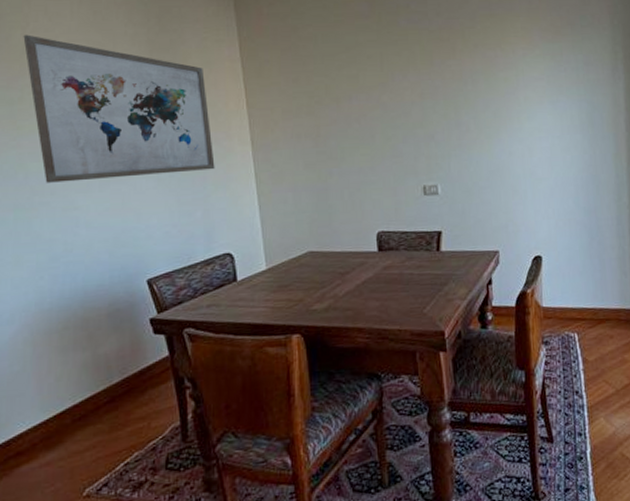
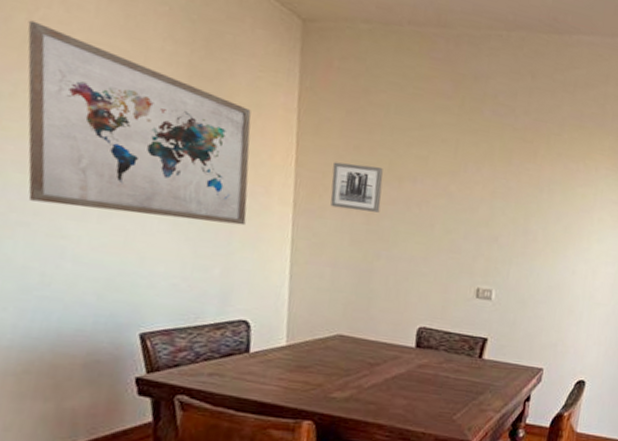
wall art: none [279,94,325,138] -> present [330,162,383,213]

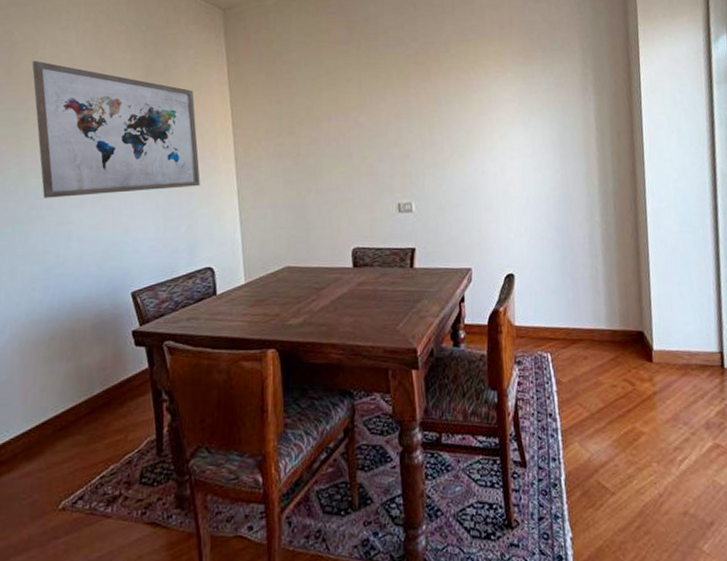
wall art: present [330,162,383,213] -> none [262,115,305,156]

